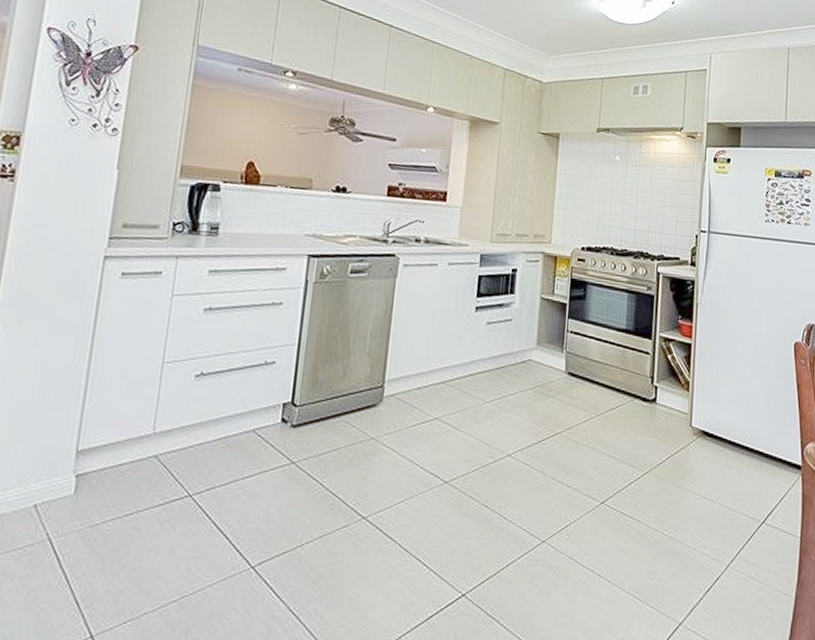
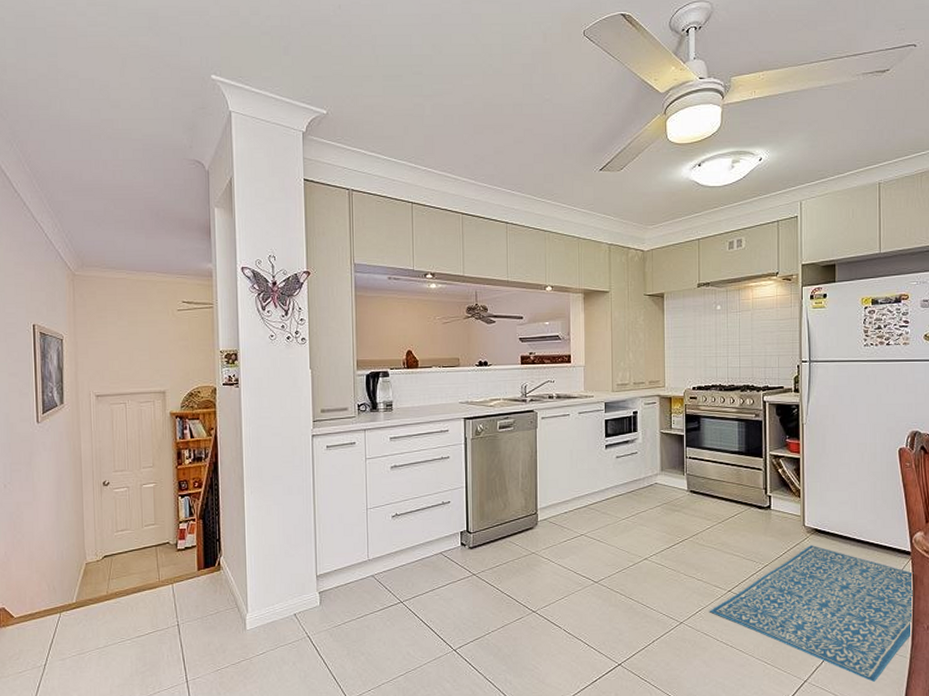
rug: none [577,450,804,628] -> present [709,545,914,683]

